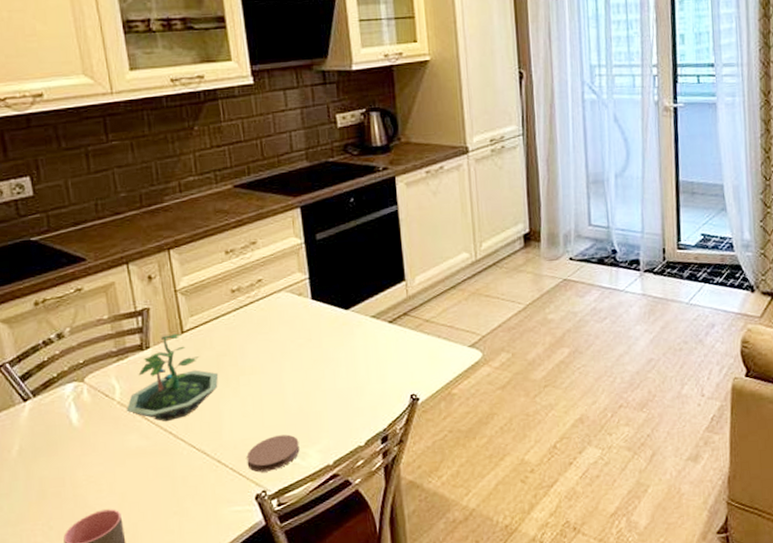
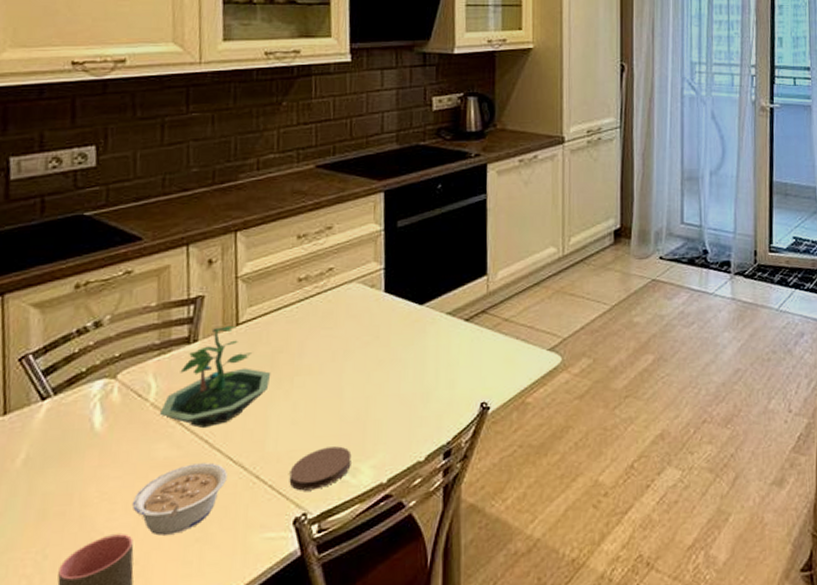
legume: none [115,450,193,510] -> present [131,462,227,536]

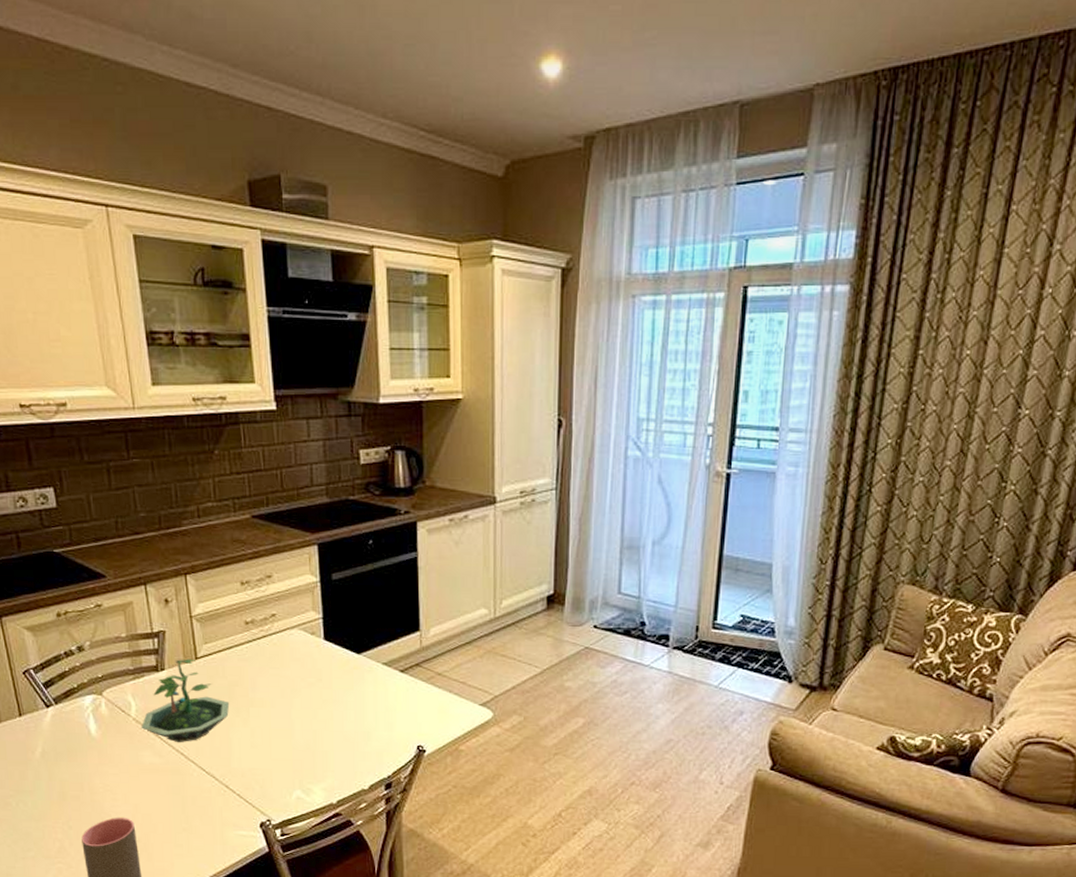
legume: present [131,462,227,536] -> none [129,770,202,823]
coaster: present [289,446,352,491] -> none [253,769,305,802]

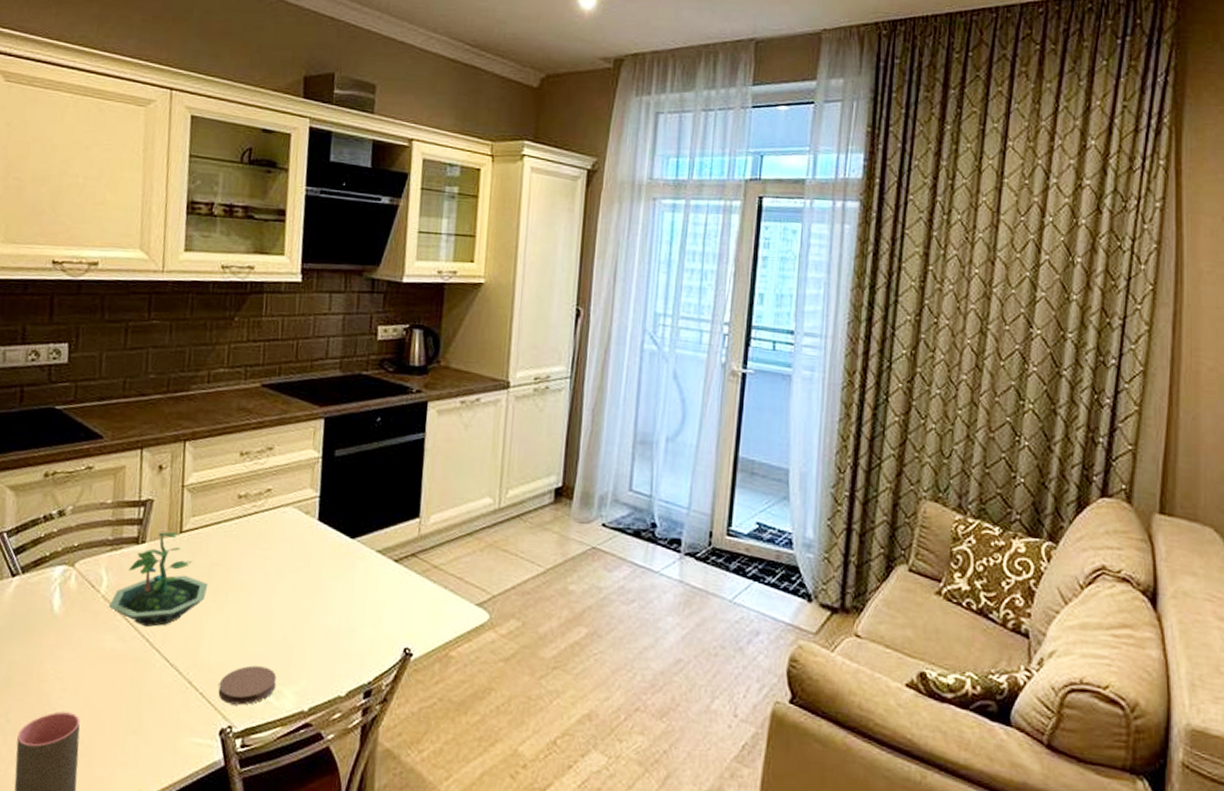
coaster: none [253,769,305,802] -> present [218,665,277,705]

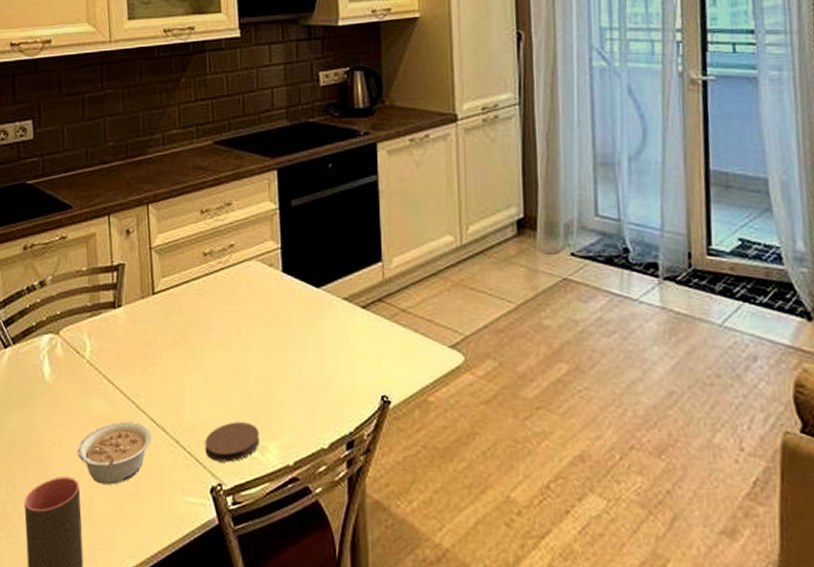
legume: none [80,659,164,723] -> present [77,421,152,485]
terrarium: present [108,531,209,628] -> none [94,294,184,390]

